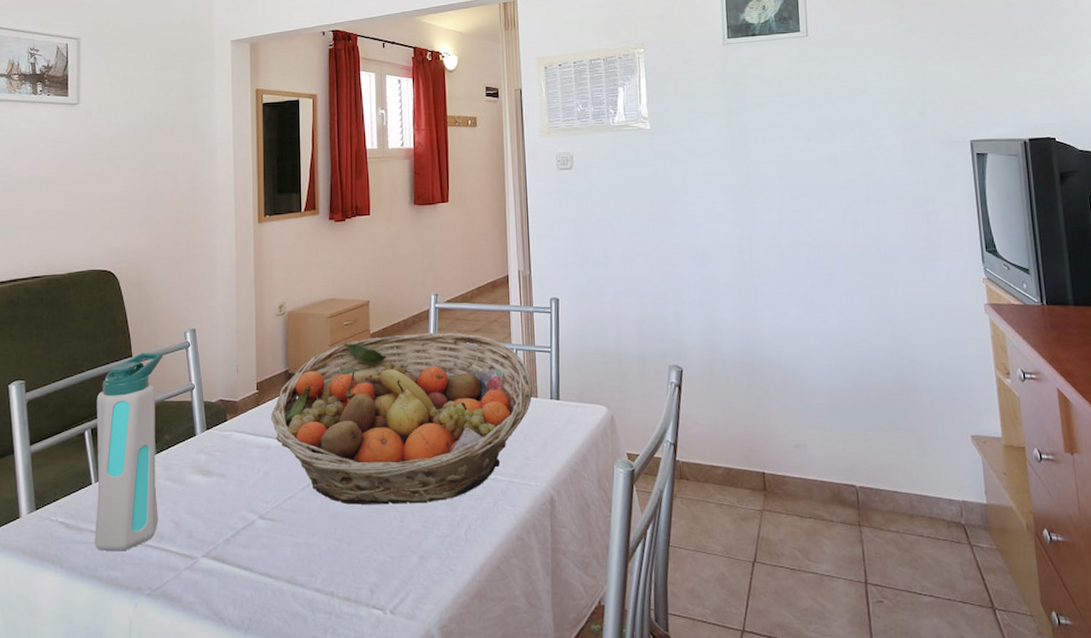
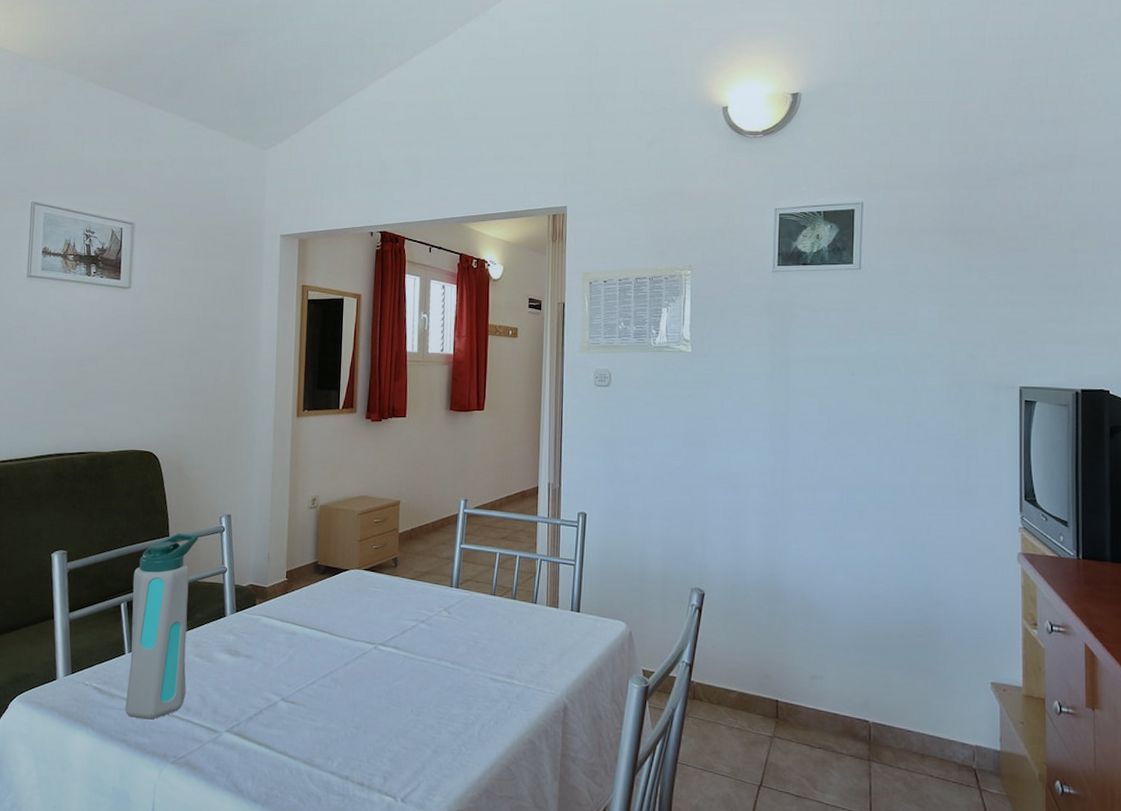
fruit basket: present [271,332,533,505] -> none [298,536,555,700]

